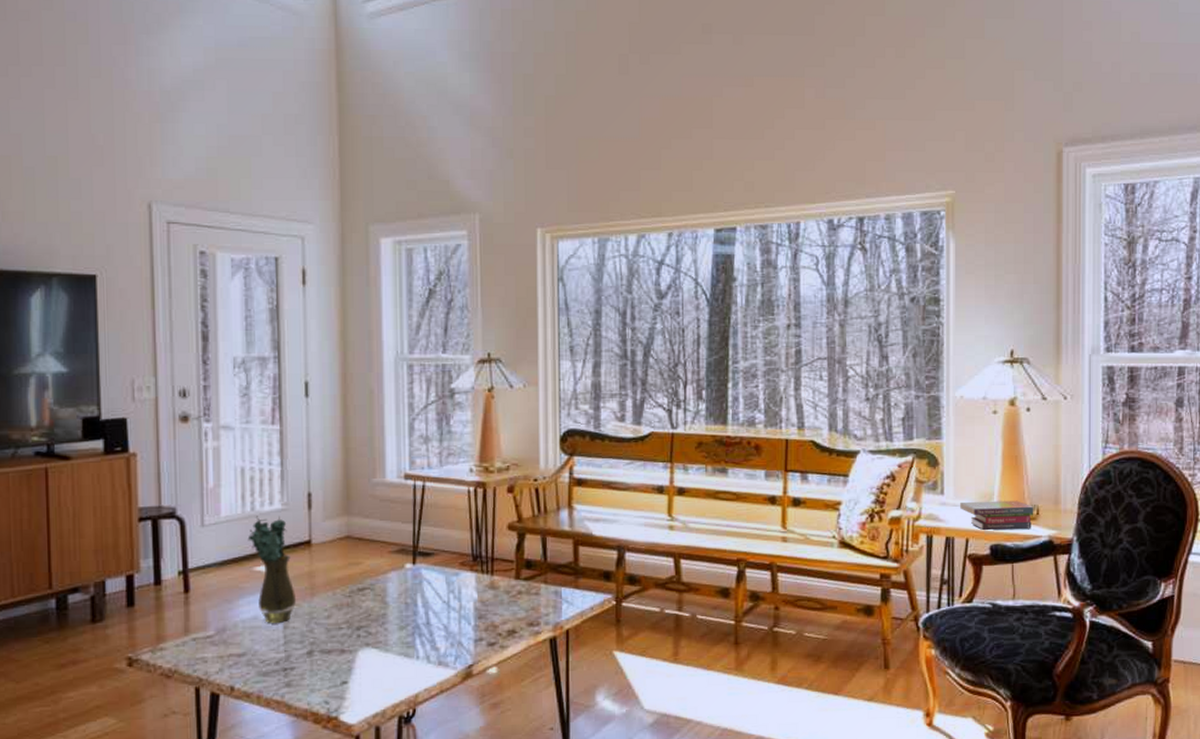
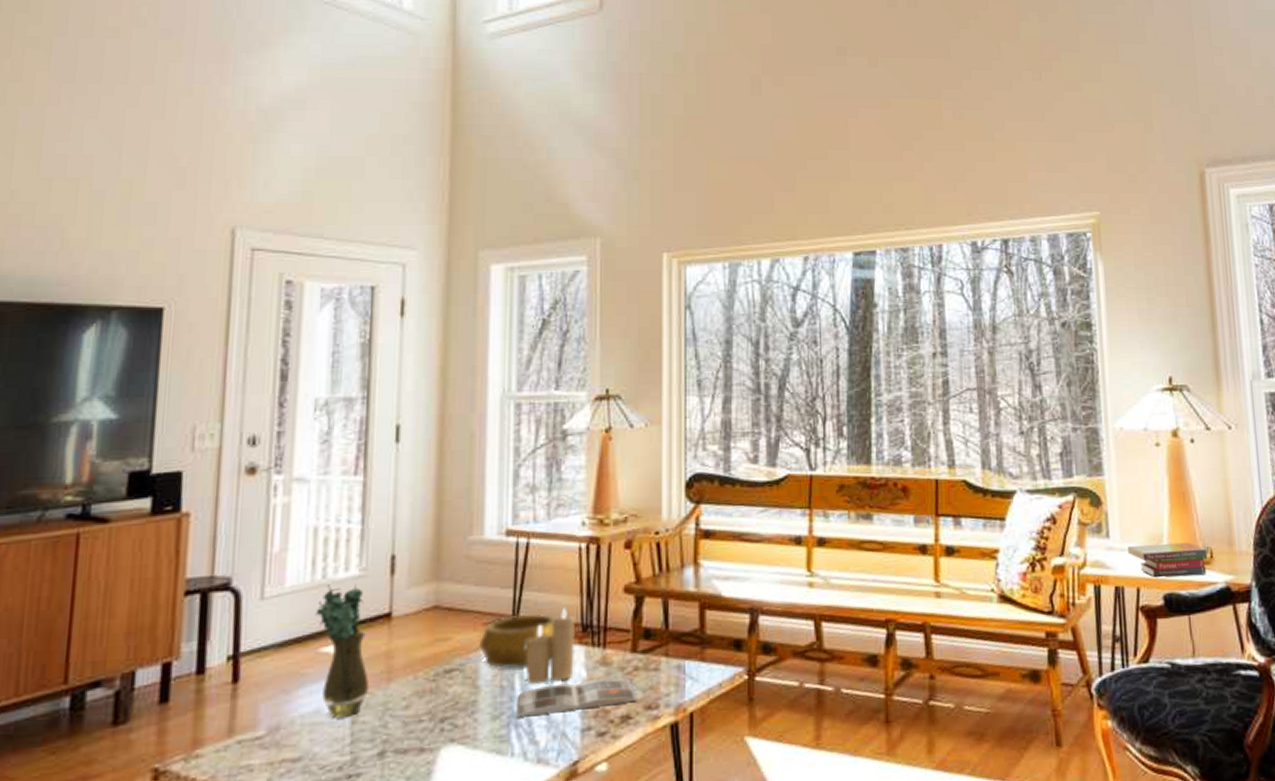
decorative bowl: none [385,544,450,589] -> present [478,613,556,669]
magazine: none [420,599,522,629] -> present [518,677,638,718]
candle: none [425,540,467,602] -> present [525,607,575,684]

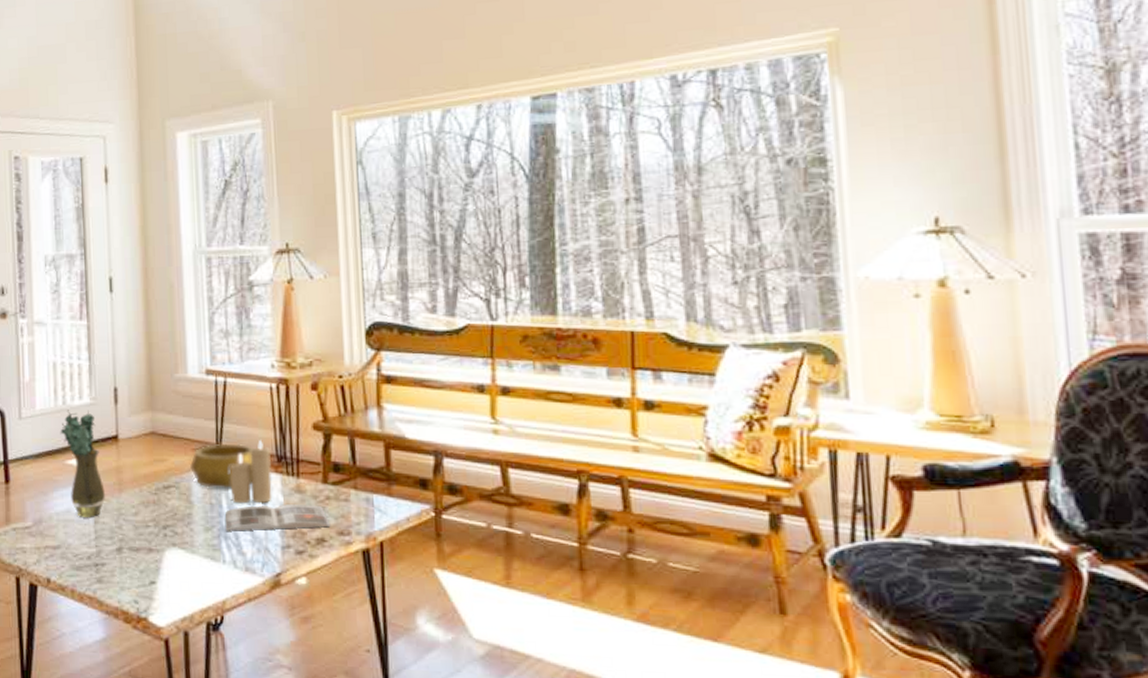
books: present [1128,542,1208,578] -> none [874,408,987,446]

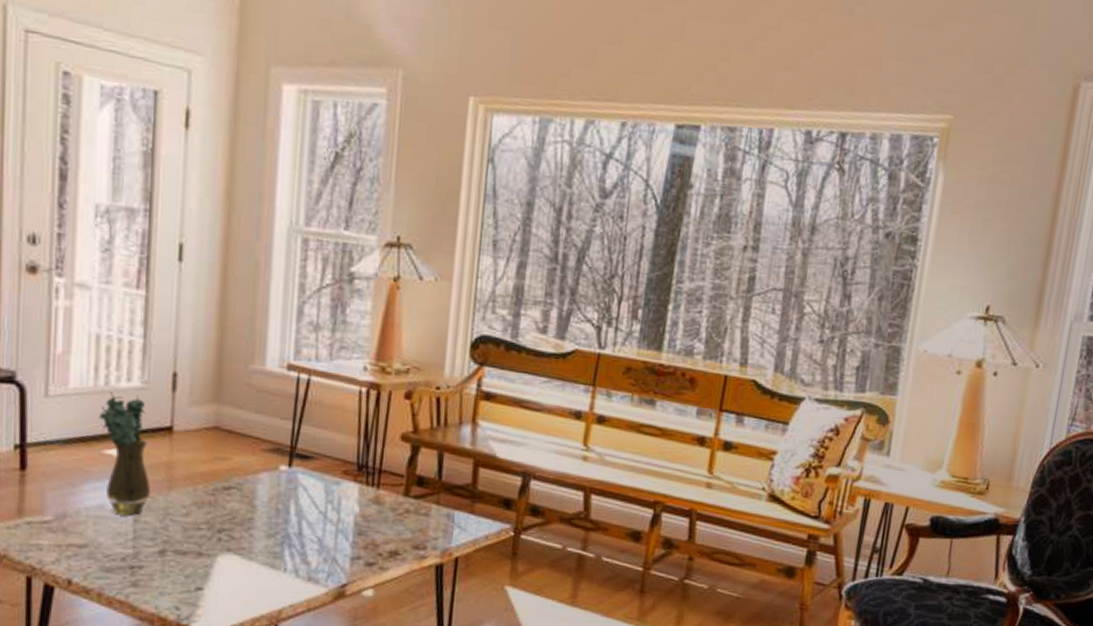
decorative bowl: present [189,443,254,488] -> none [256,445,333,494]
magazine: present [226,503,331,531] -> none [291,513,407,541]
candle: present [230,439,272,504] -> none [300,445,351,512]

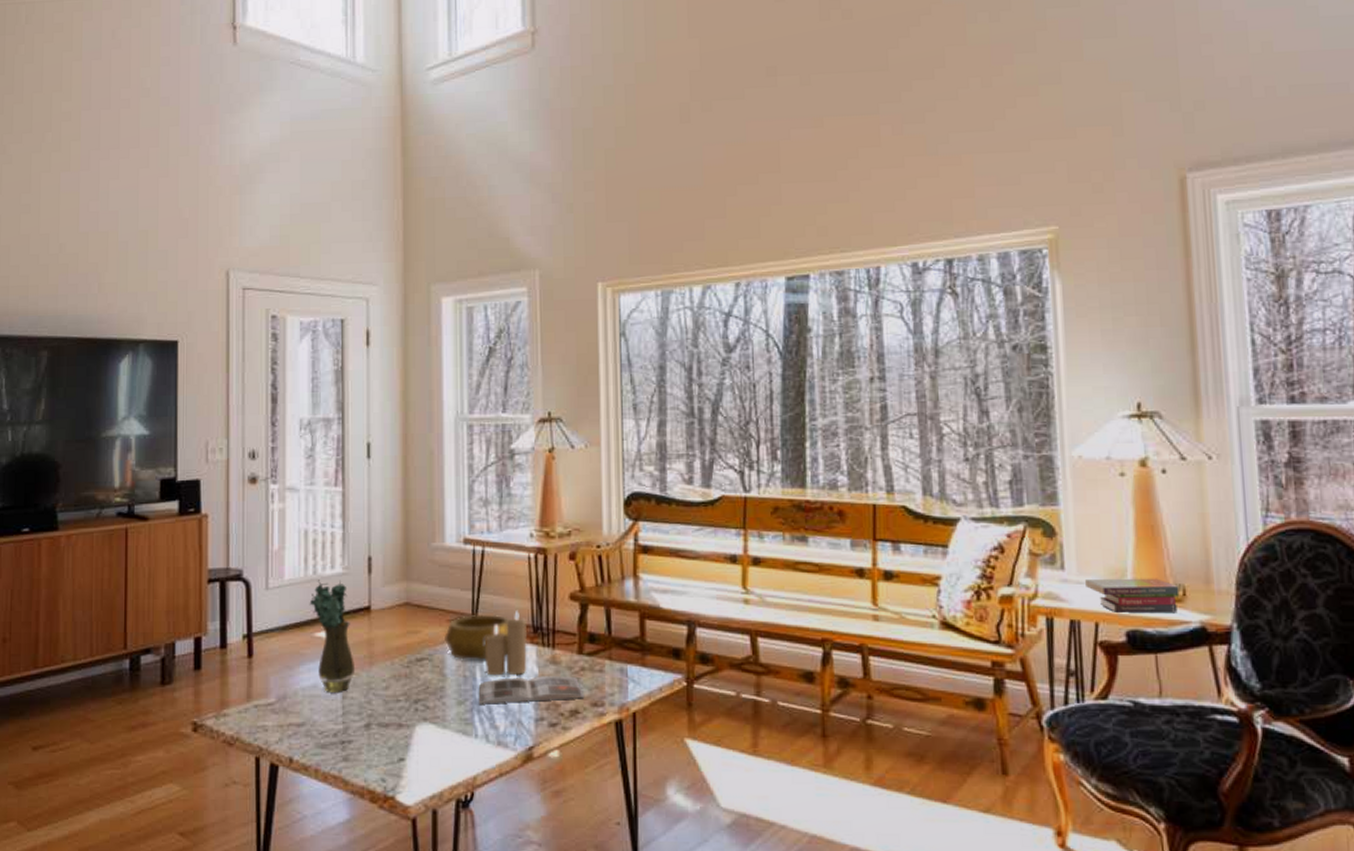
decorative bowl: none [256,445,333,494] -> present [443,614,510,660]
magazine: none [291,513,407,541] -> present [479,675,585,704]
candle: none [300,445,351,512] -> present [484,609,527,676]
books: none [905,466,984,505] -> present [1085,578,1180,614]

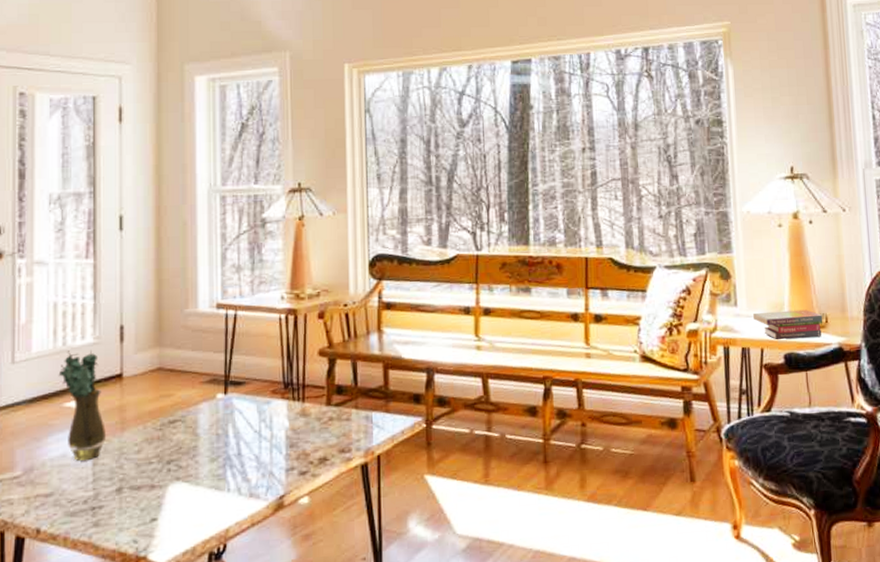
decorative bowl: present [443,614,510,660] -> none [196,373,262,419]
magazine: present [479,675,585,704] -> none [232,426,333,460]
candle: present [484,609,527,676] -> none [237,368,278,432]

